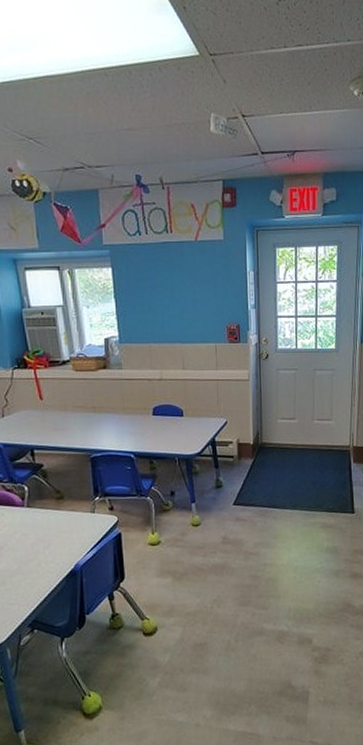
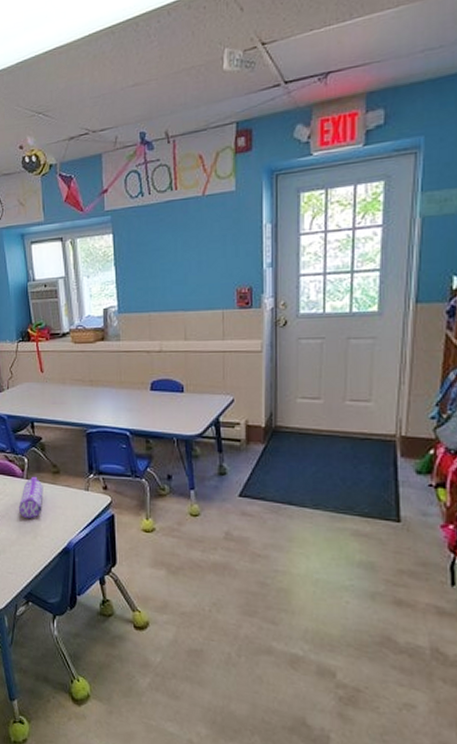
pencil case: none [19,503,47,546] -> present [18,476,44,518]

